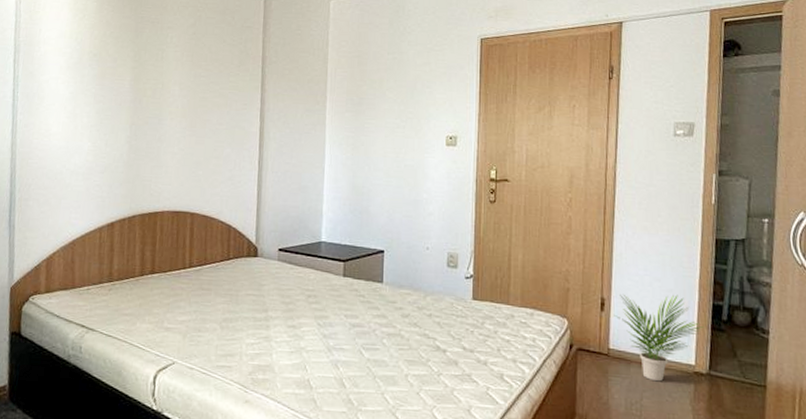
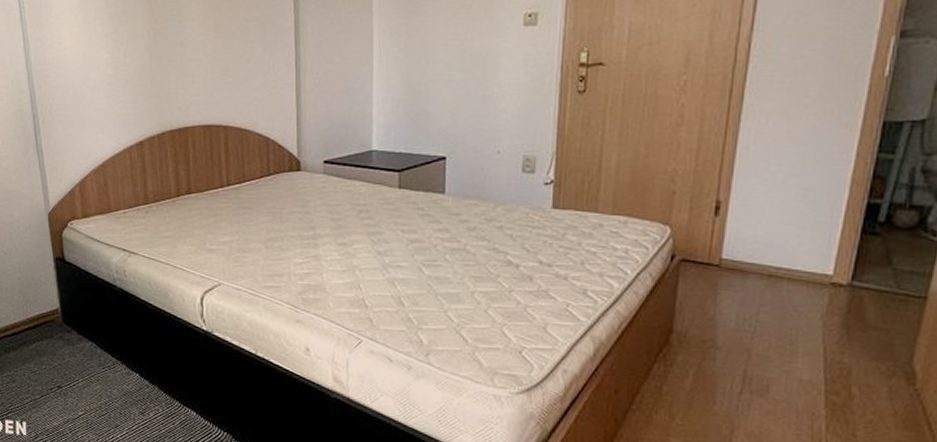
potted plant: present [613,294,704,382] -> none [731,193,851,295]

